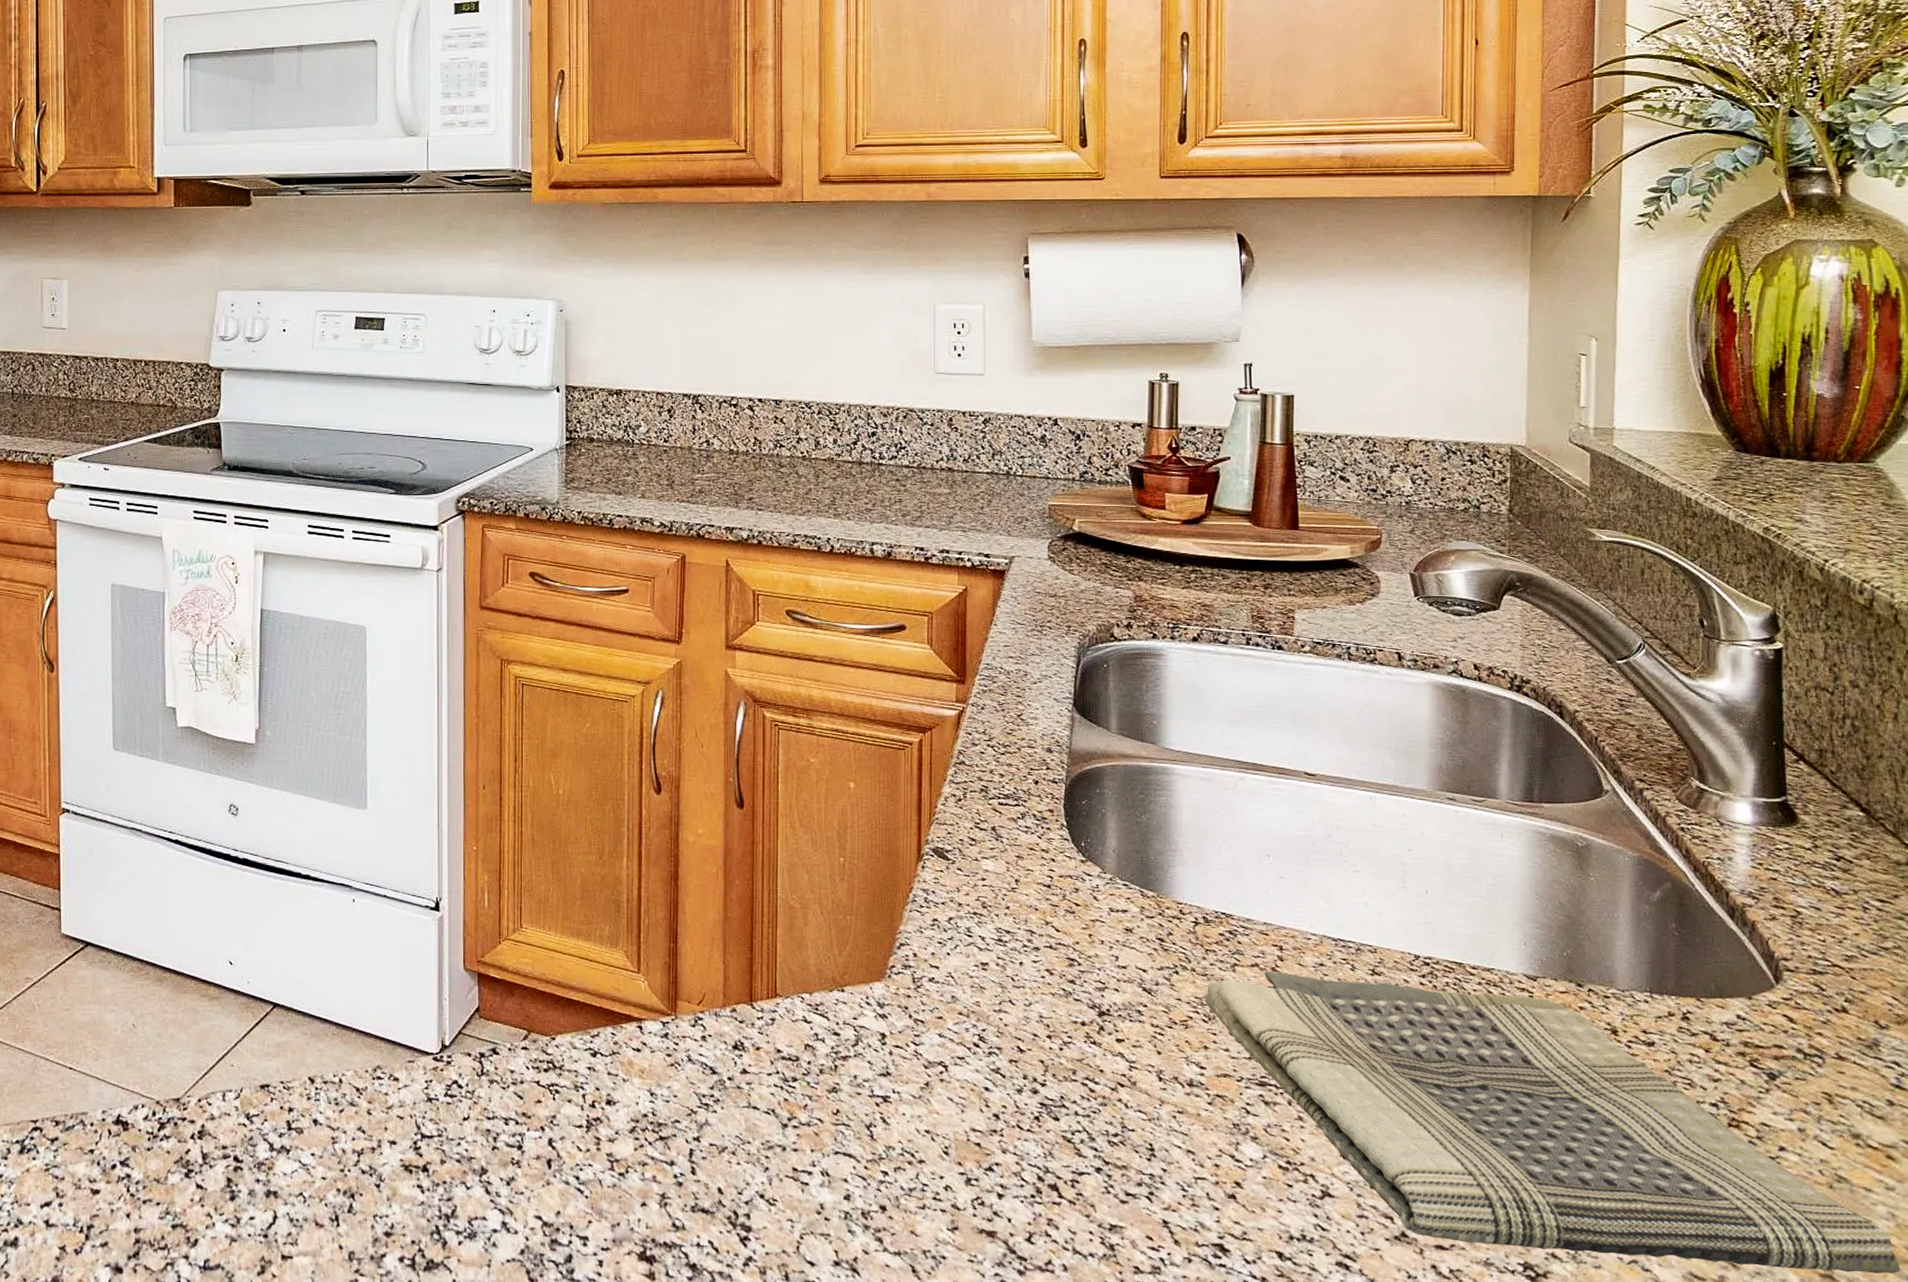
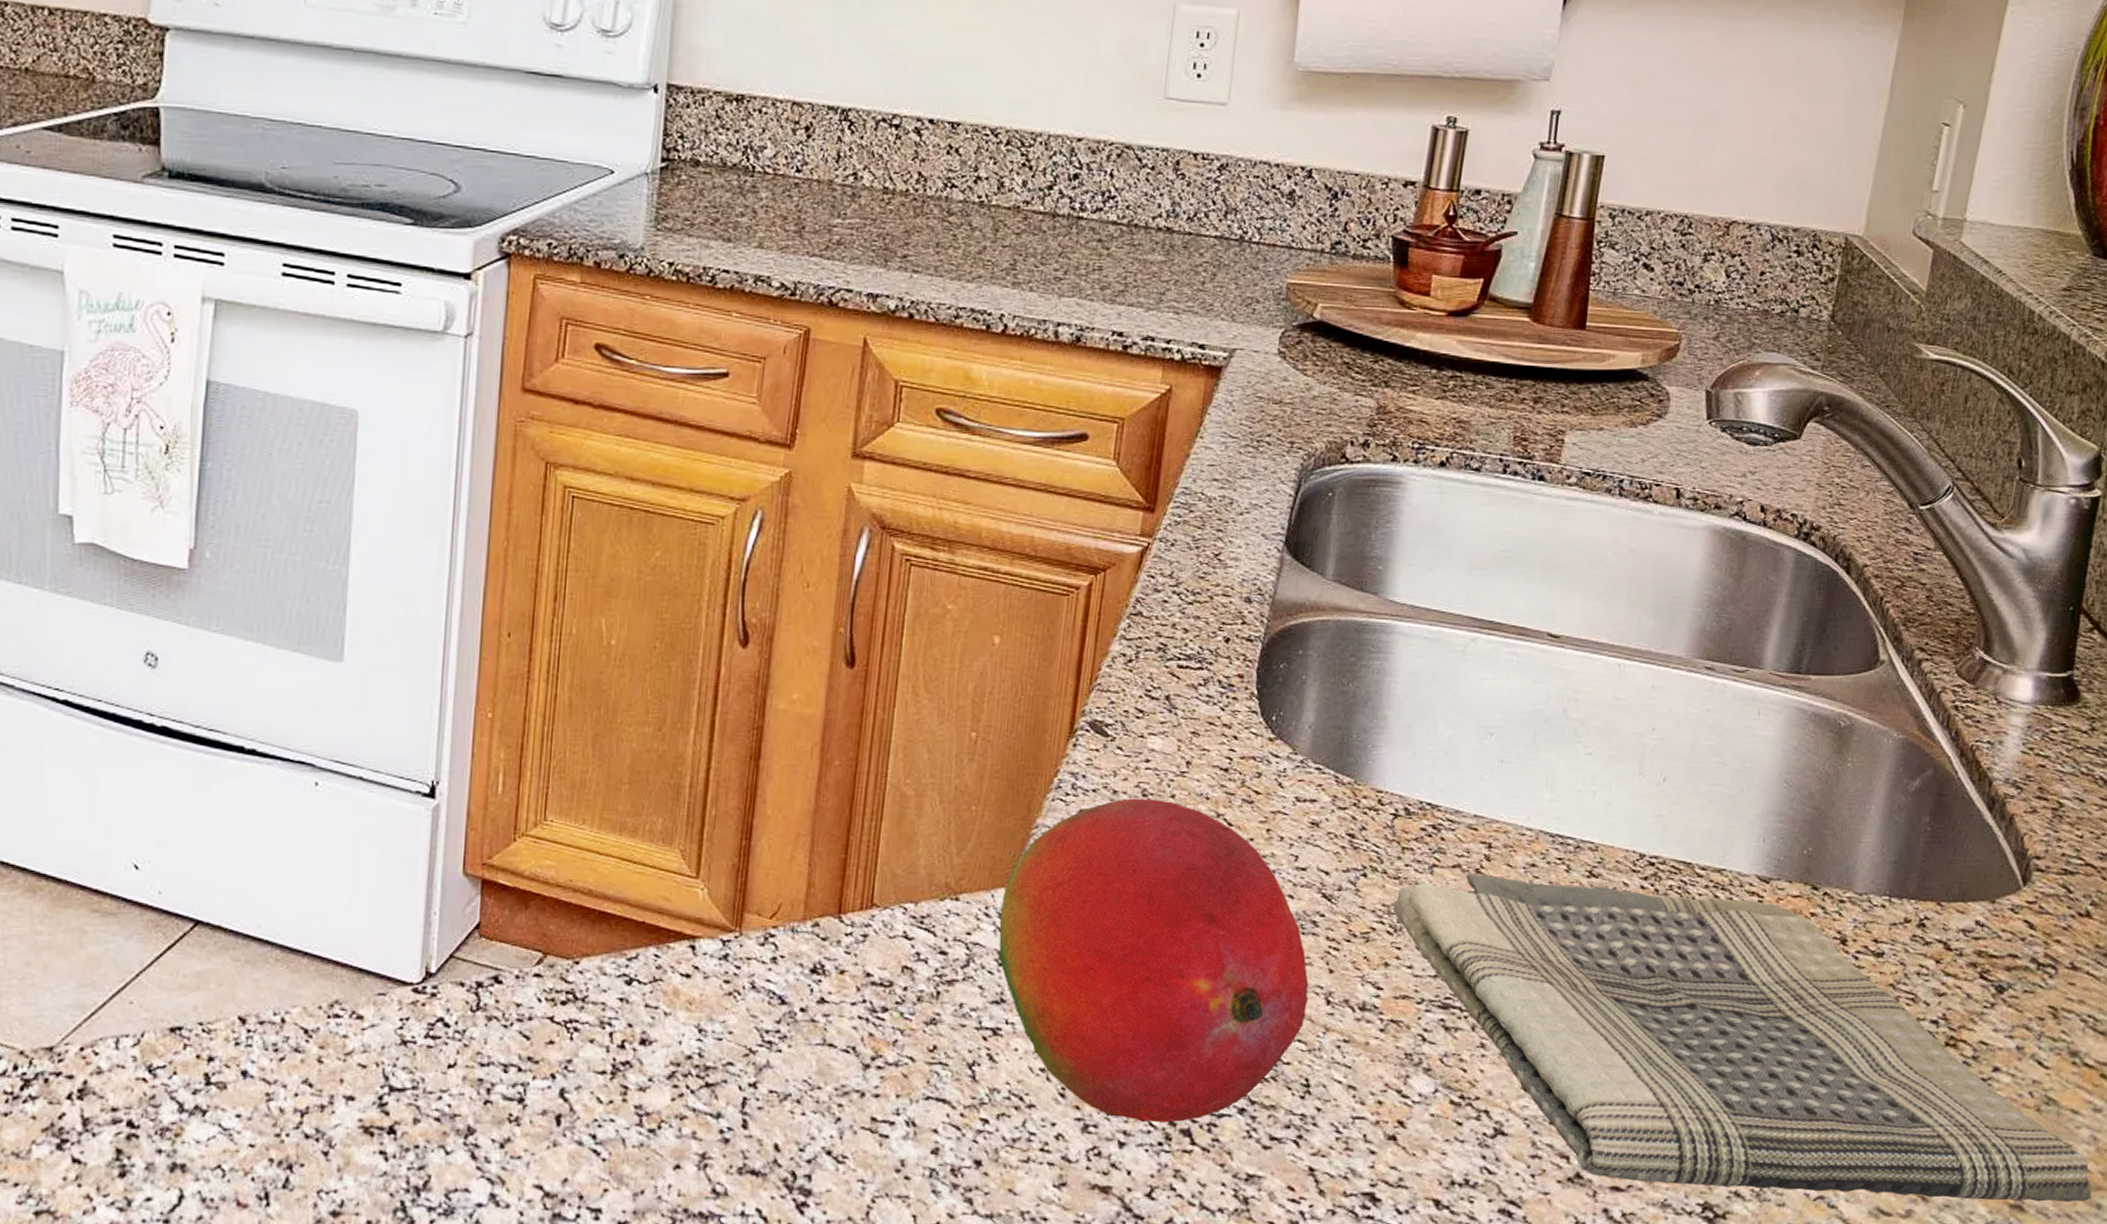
fruit: none [878,909,1143,1178] -> present [999,798,1309,1123]

